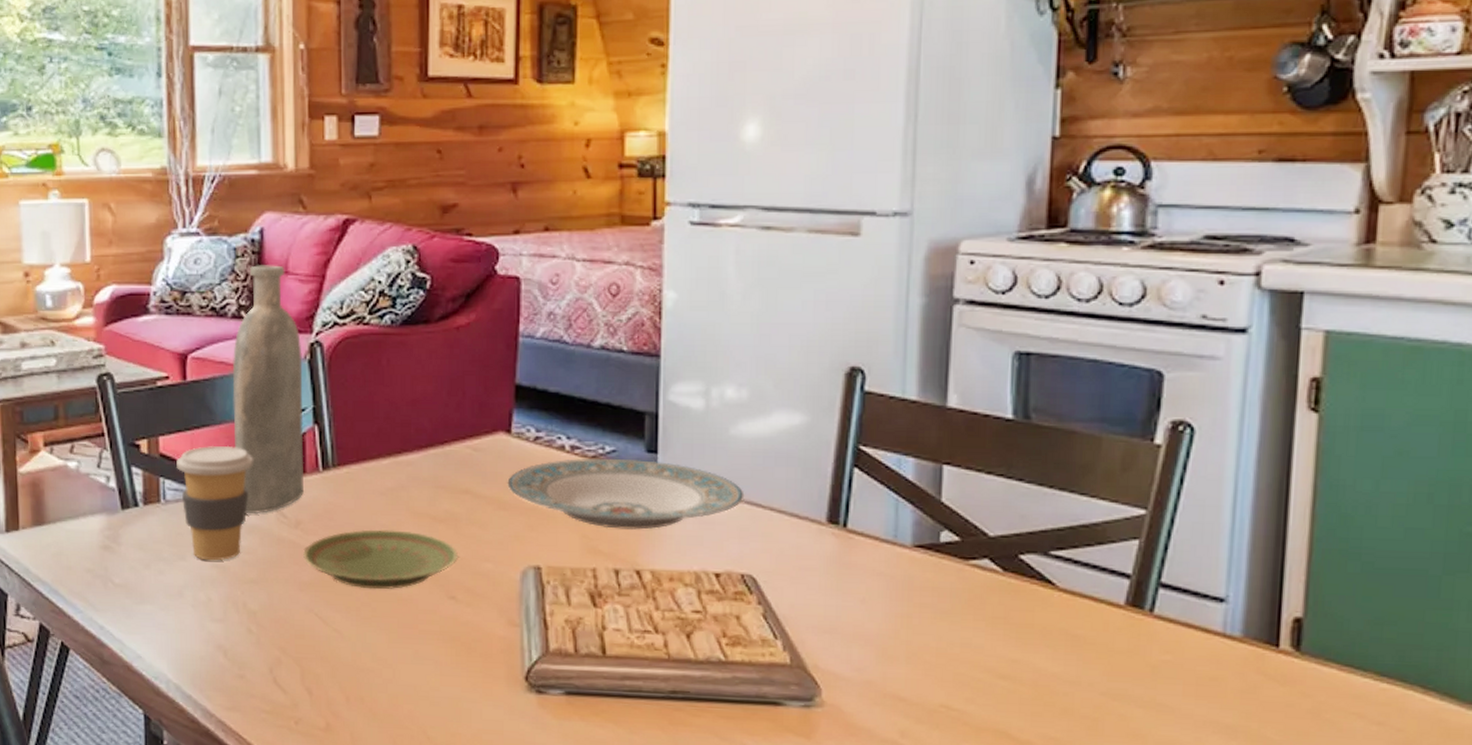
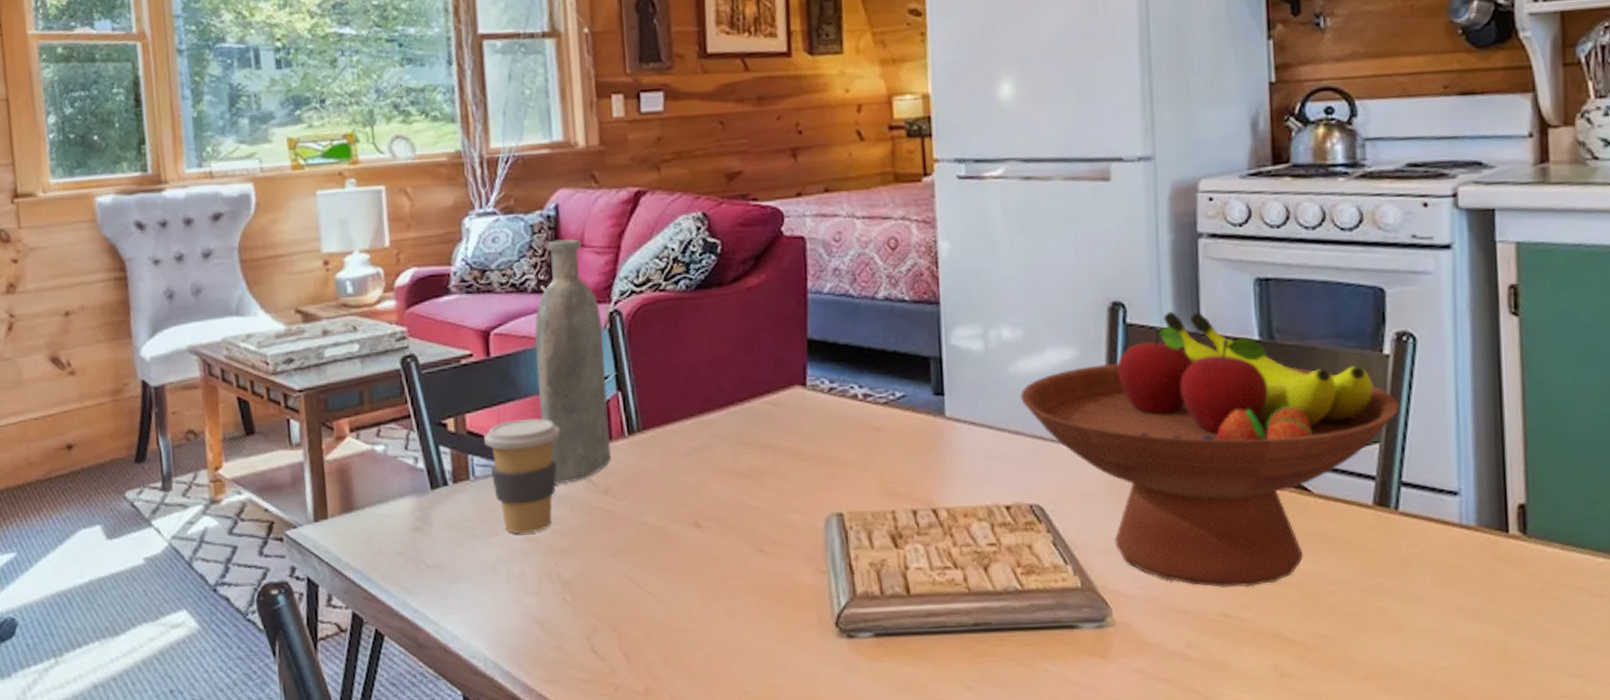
plate: present [303,529,459,590] -> none [614,488,765,549]
plate: present [507,457,745,530] -> none [806,402,1027,471]
fruit bowl: none [739,381,1167,680] -> present [1019,311,1399,588]

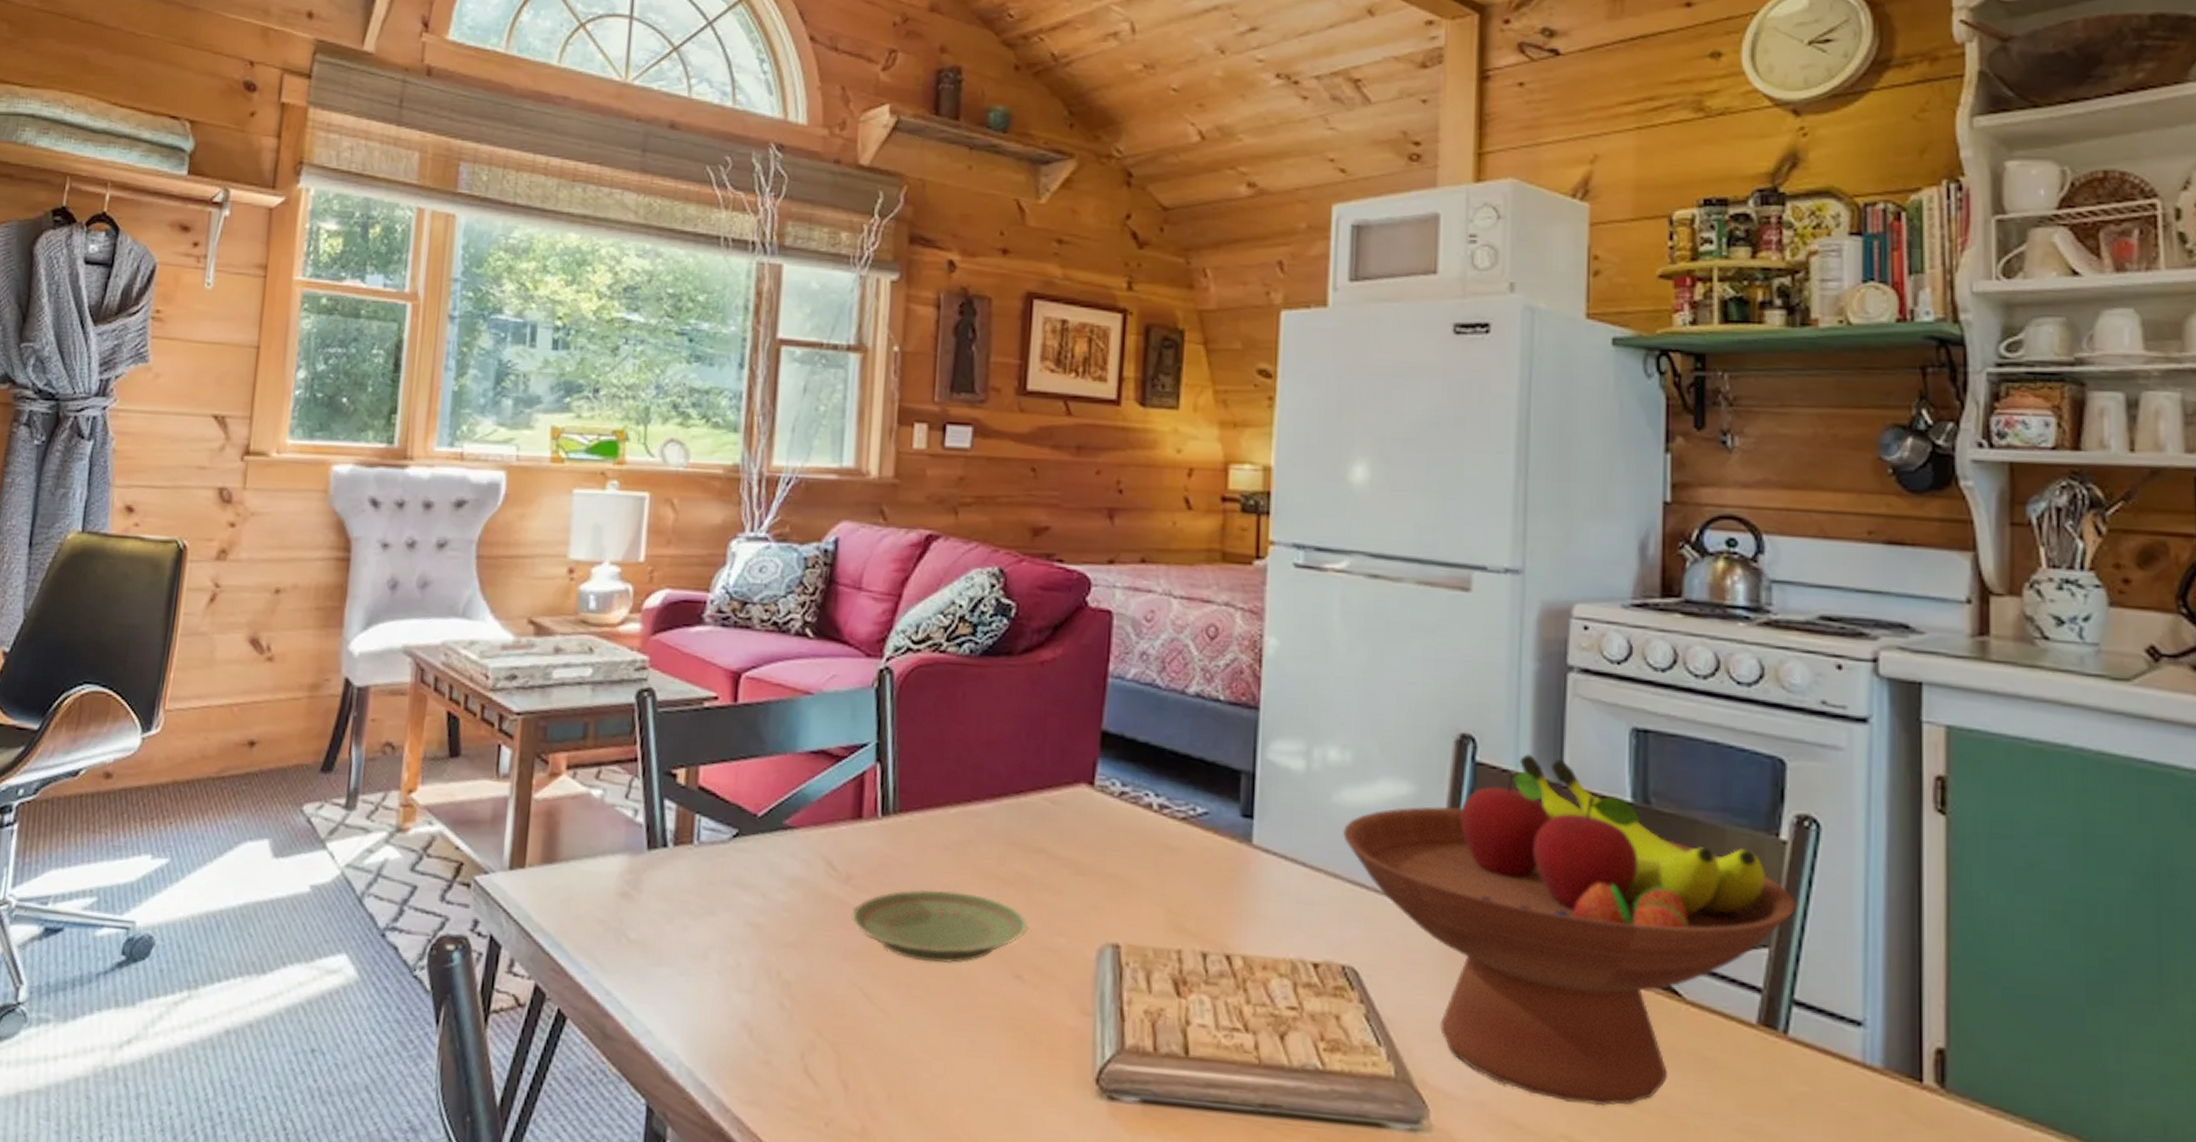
coffee cup: present [484,418,560,534] -> none [716,779,804,919]
bottle: present [534,239,611,484] -> none [783,578,870,865]
plate: none [614,488,765,549] -> present [852,889,1029,963]

